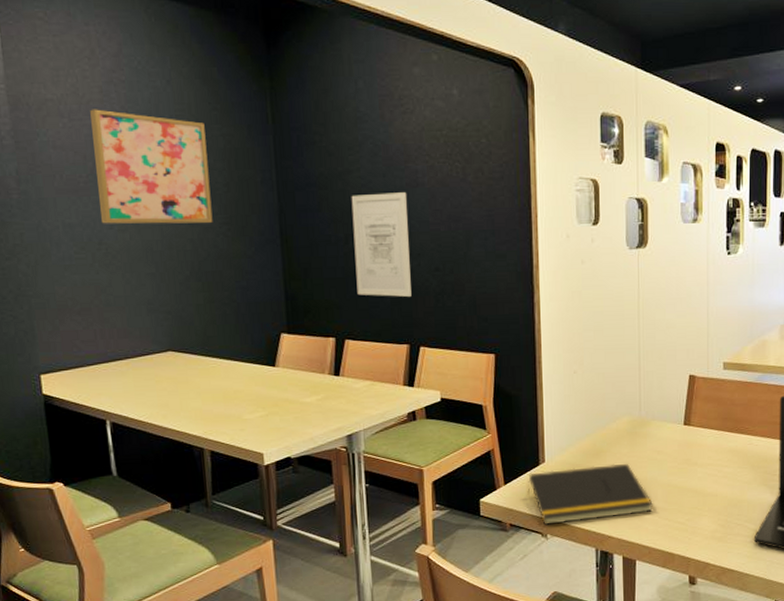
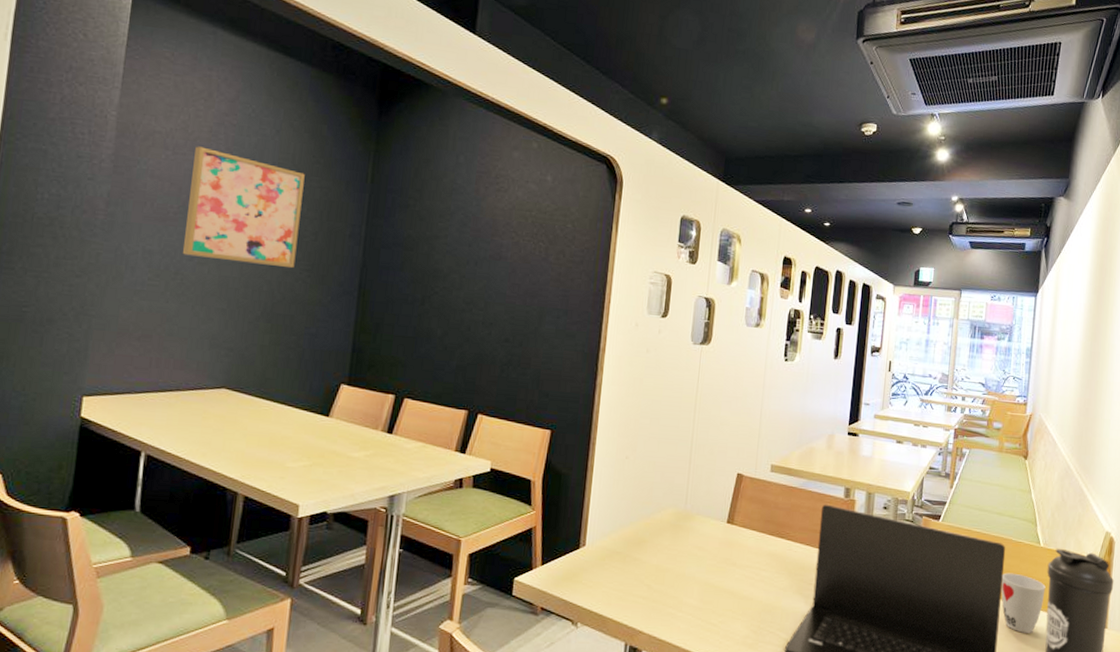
wall art: present [351,192,412,297] -> none [424,259,488,363]
notepad: present [527,463,653,526] -> none [563,555,688,613]

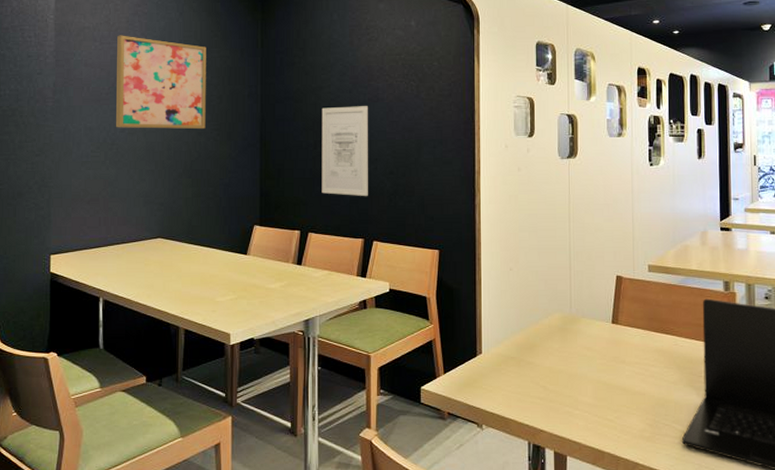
wall art: none [424,259,488,363] -> present [321,106,368,196]

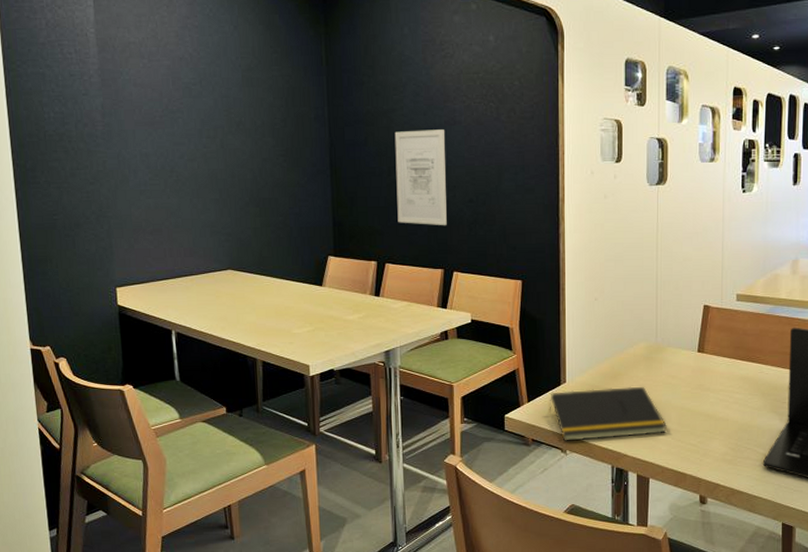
wall art: present [116,35,206,129] -> none [167,51,271,155]
notepad: none [465,358,583,416] -> present [549,386,667,442]

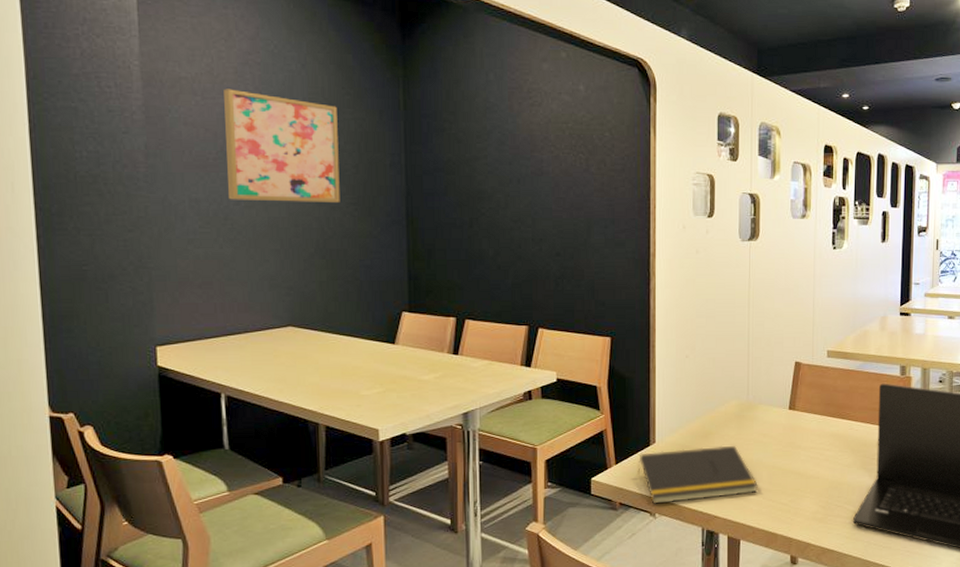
wall art: none [167,51,271,155] -> present [224,89,340,202]
wall art: present [394,129,447,225] -> none [477,180,532,280]

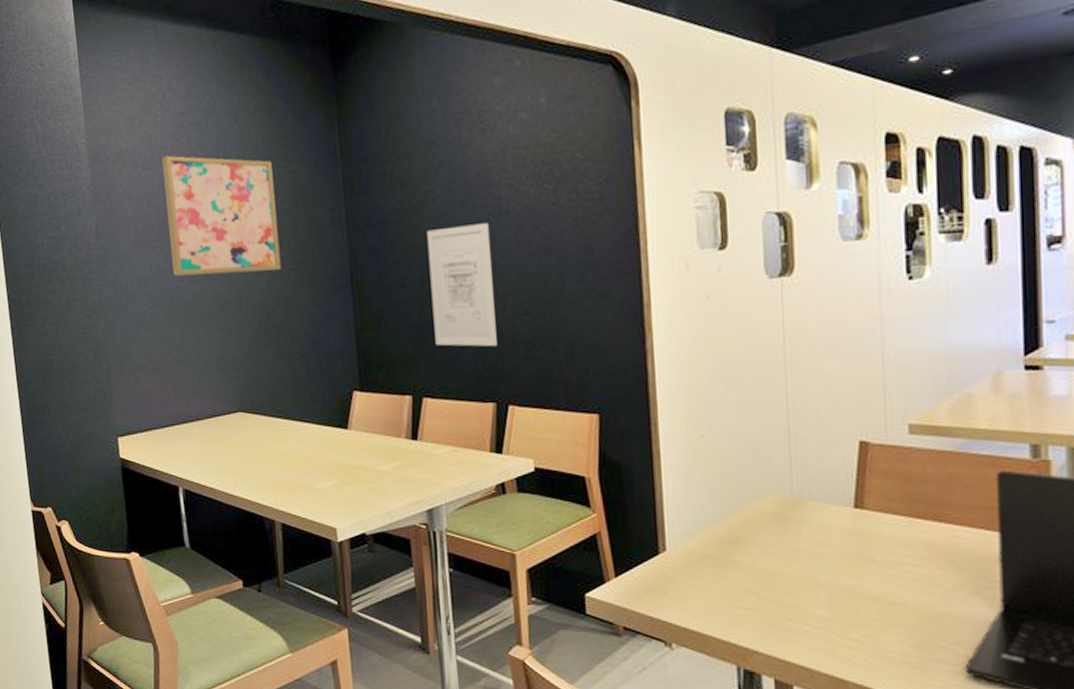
wall art: none [477,180,532,280] -> present [426,223,497,347]
notepad: present [637,445,758,505] -> none [644,556,815,632]

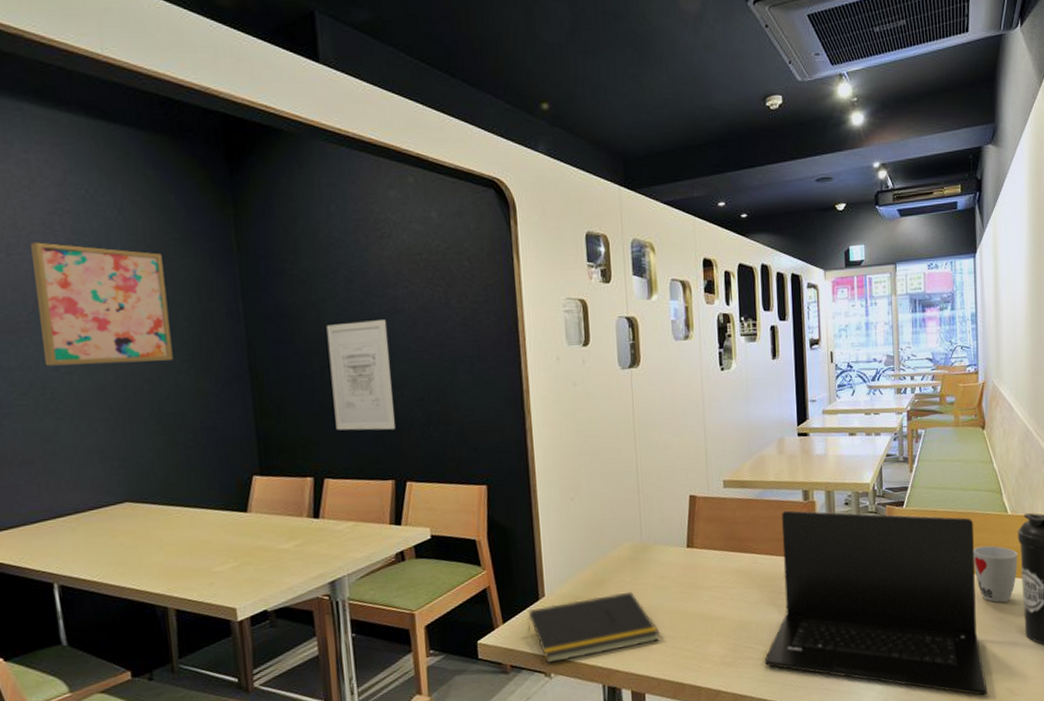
notepad: none [644,556,815,632] -> present [527,591,660,664]

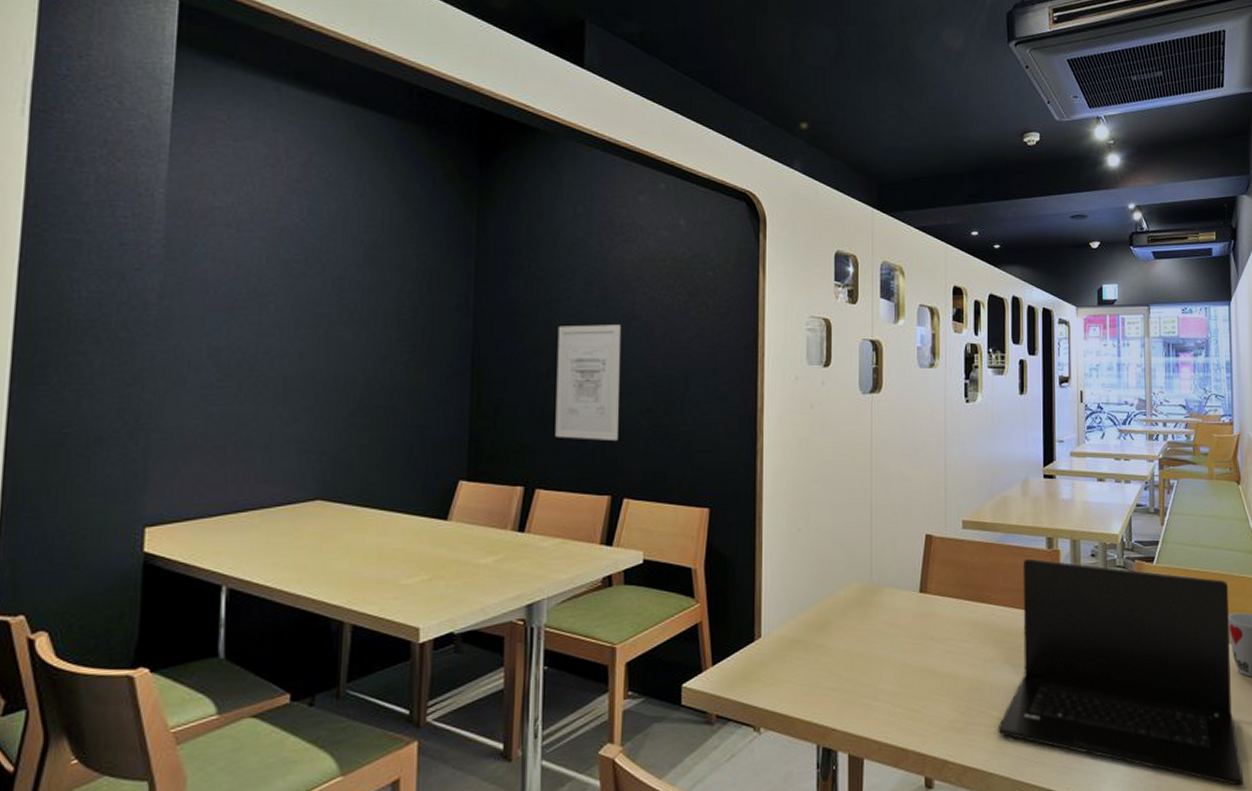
wall art: present [31,242,174,367] -> none [257,220,398,350]
notepad: present [527,591,660,664] -> none [739,638,884,717]

